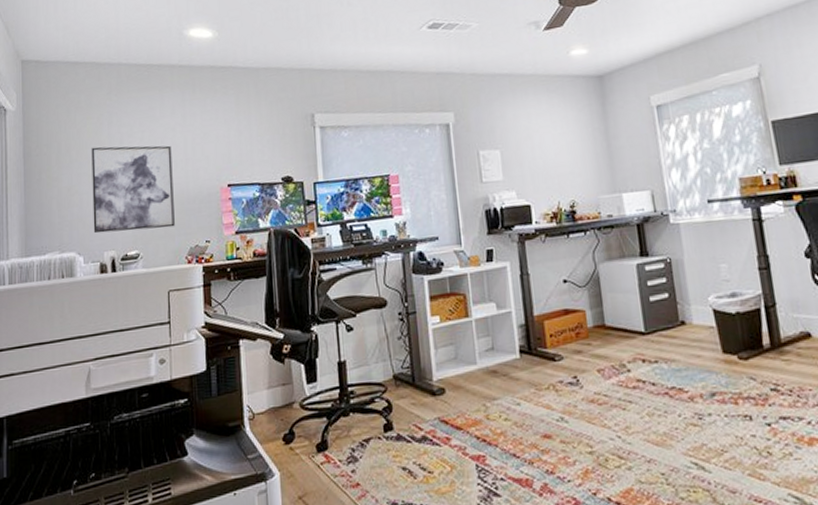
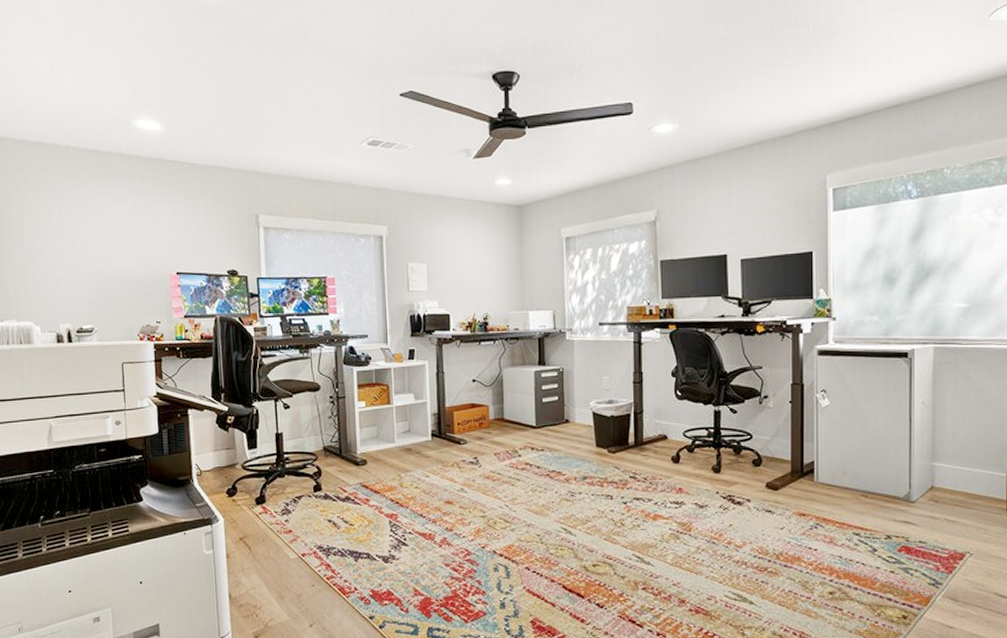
wall art: present [91,145,175,234] -> none [43,225,127,307]

